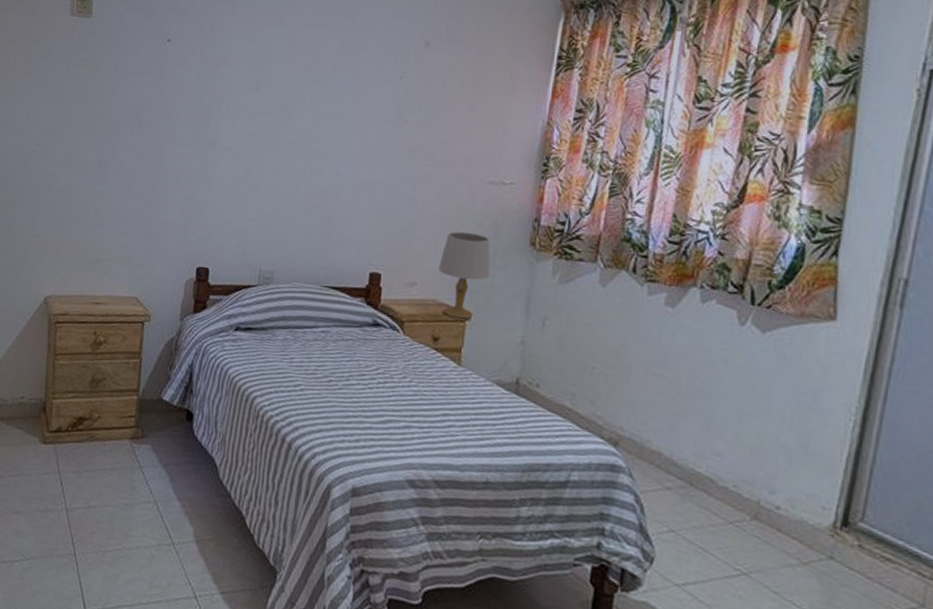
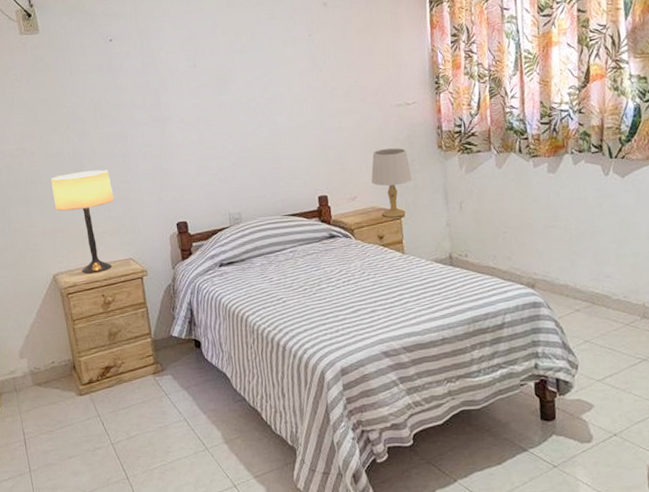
table lamp: none [65,183,133,306] -> present [51,170,115,274]

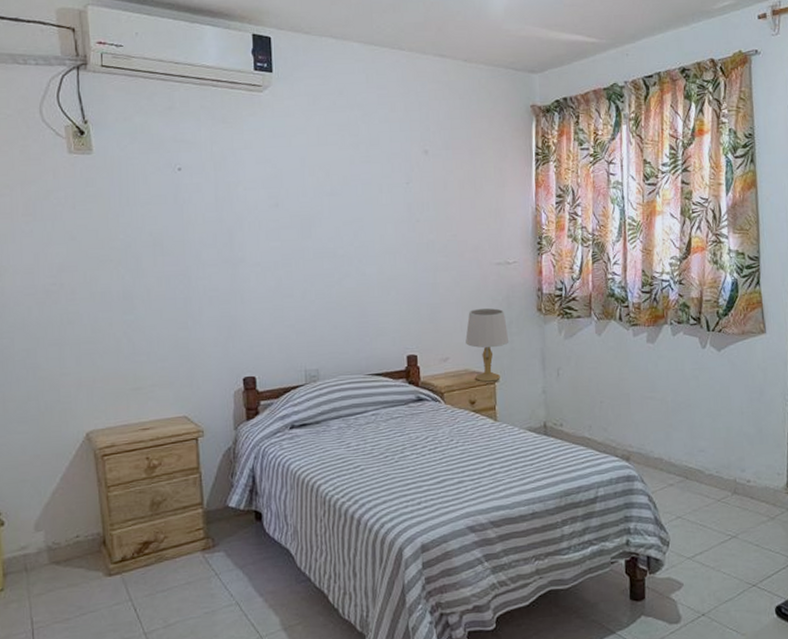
table lamp: present [51,170,115,274] -> none [93,313,170,433]

